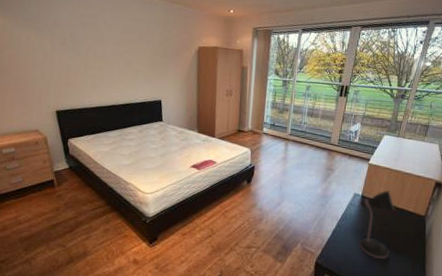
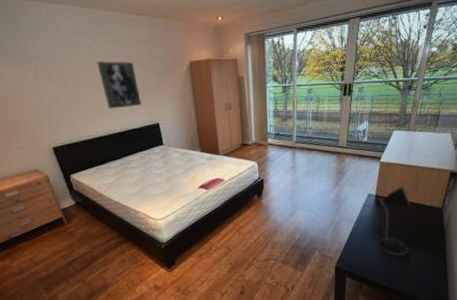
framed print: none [111,36,148,82] -> present [97,61,141,109]

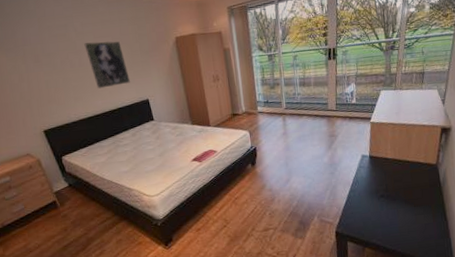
desk lamp: present [374,187,412,256] -> none [369,145,408,216]

